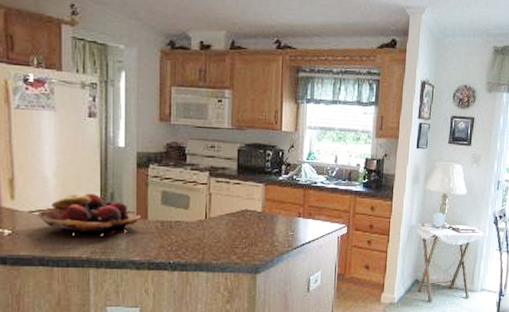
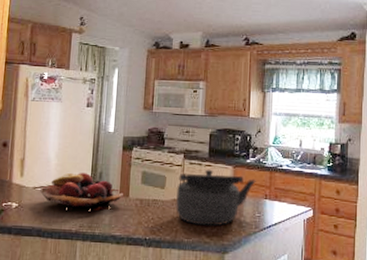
kettle: none [201,187,289,247] -> present [175,169,256,226]

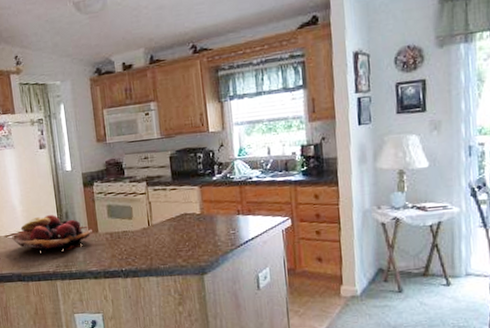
kettle: present [175,169,256,226] -> none [144,192,226,251]

